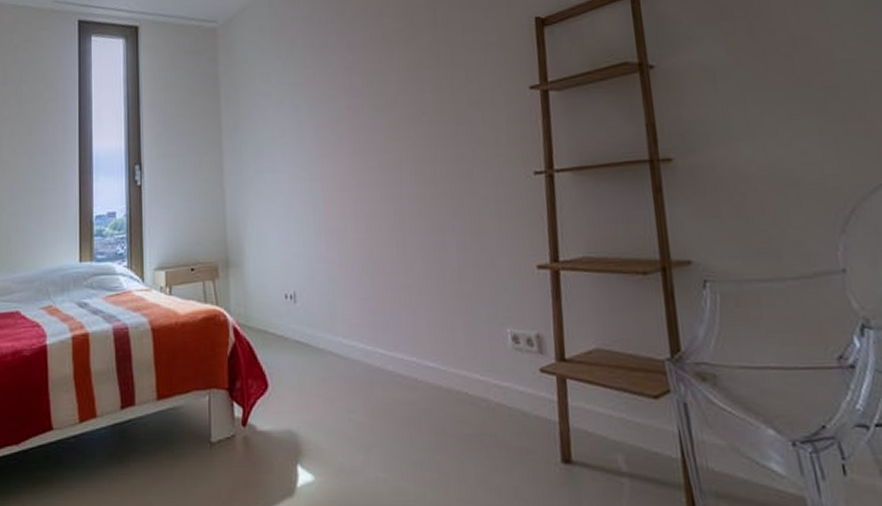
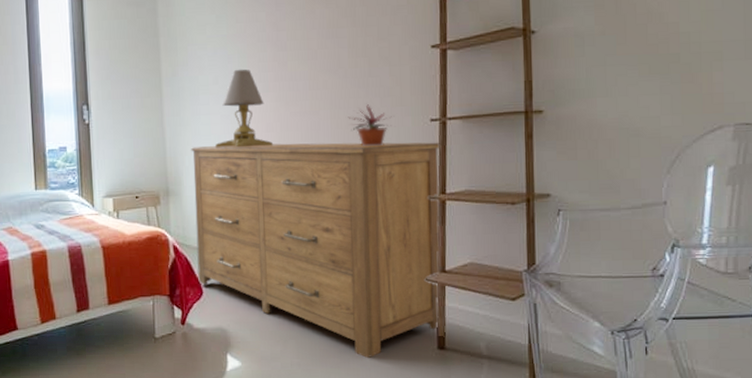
dresser: none [254,199,561,474] -> present [191,142,442,359]
lamp: none [282,119,349,210] -> present [215,69,274,148]
potted plant: none [435,156,488,206] -> present [348,104,392,146]

